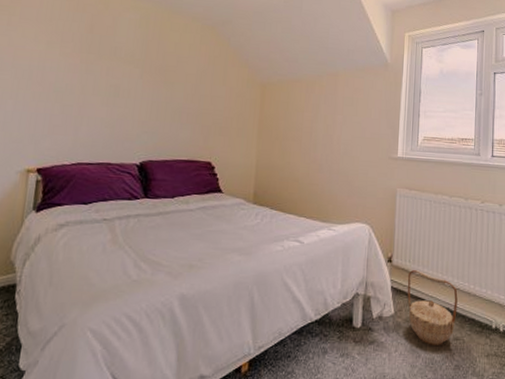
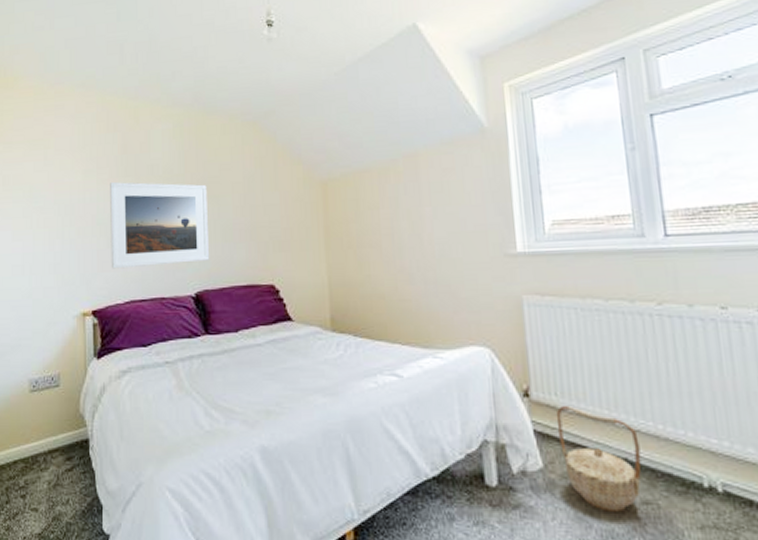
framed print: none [62,57,164,136] -> present [110,182,210,269]

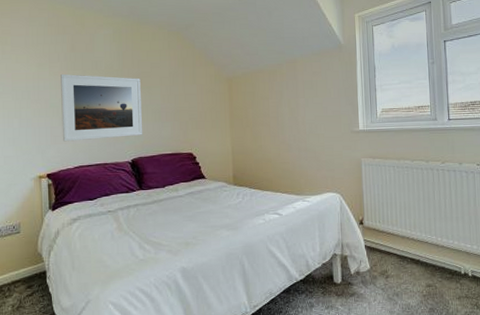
basket: present [555,406,642,512] -> none [379,229,428,293]

